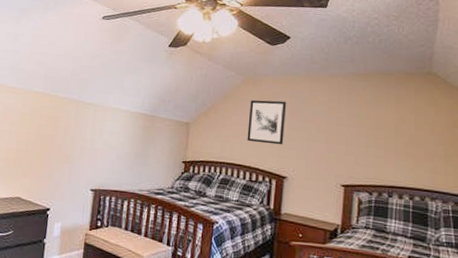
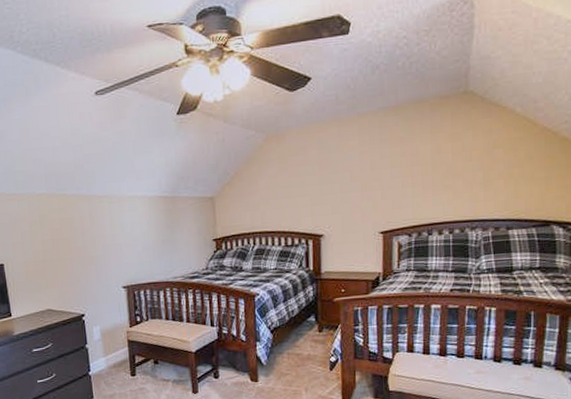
wall art: present [247,100,287,145] -> none [276,153,317,205]

